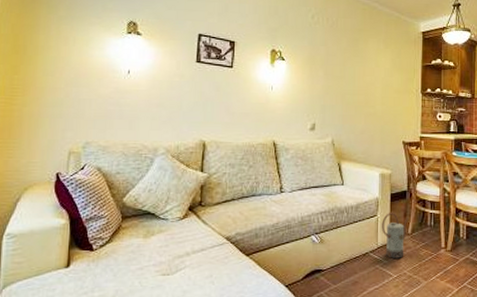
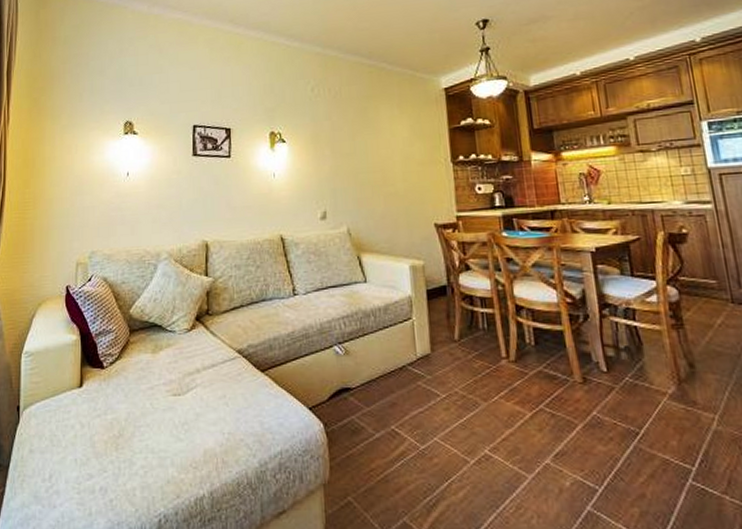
watering can: present [382,213,408,258] -> none [419,314,453,373]

